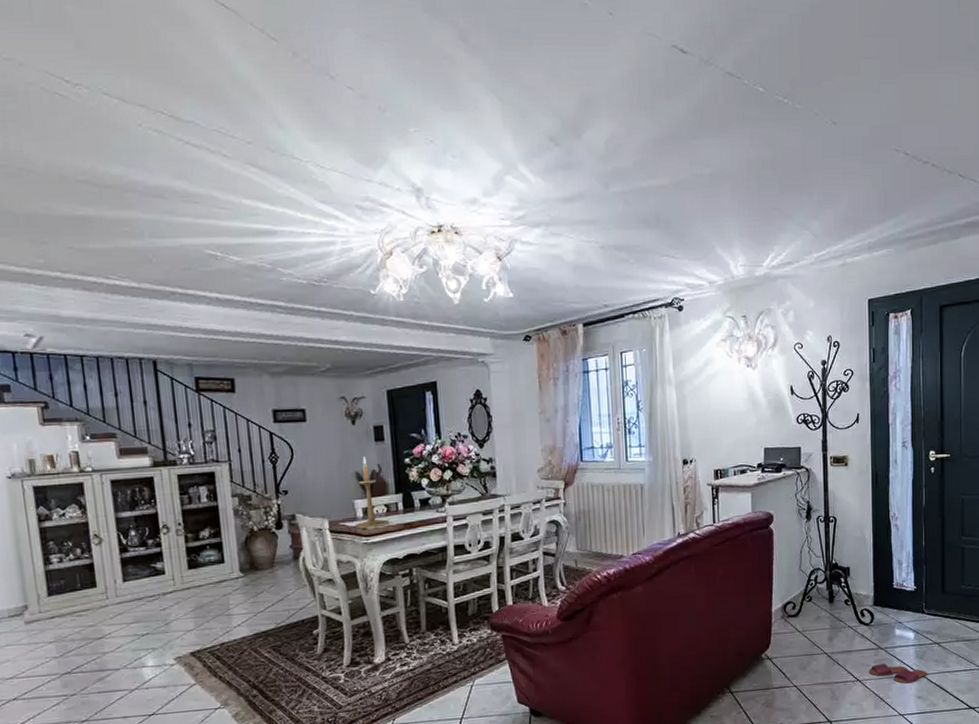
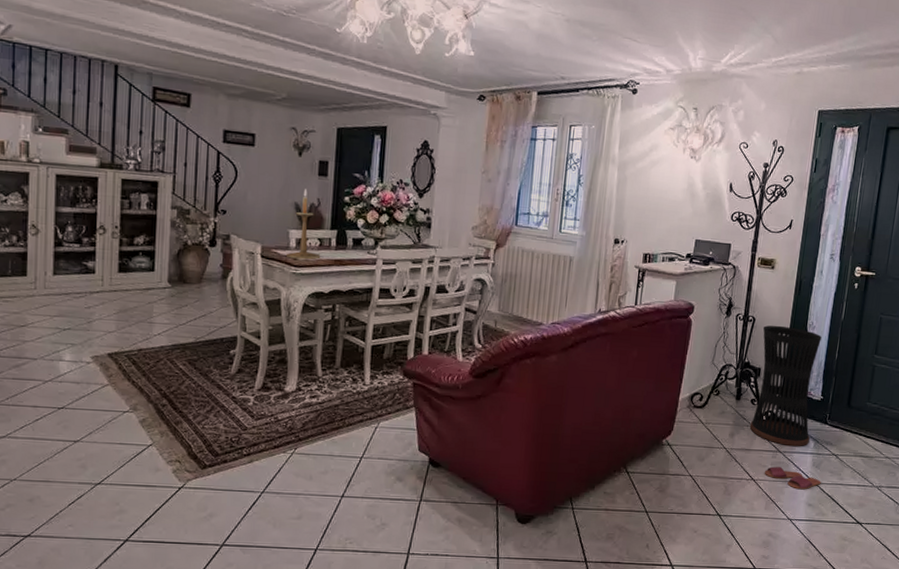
umbrella stand: none [845,521,909,641] -> present [749,325,822,447]

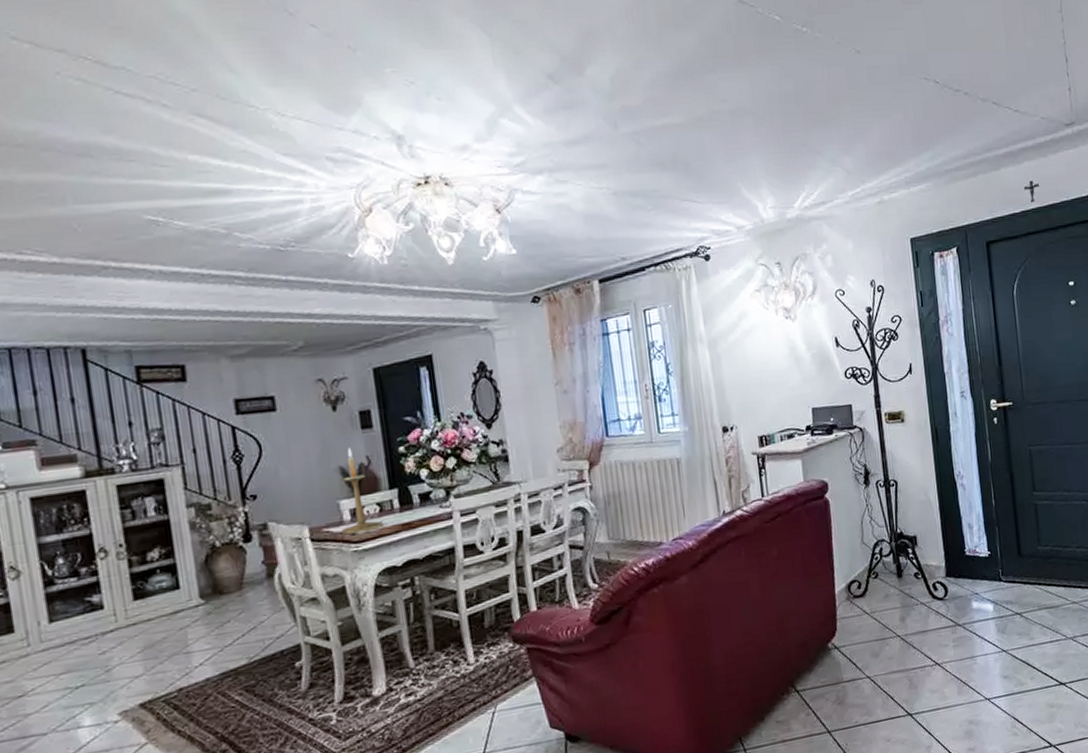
umbrella stand: present [749,325,822,447] -> none [907,481,988,617]
slippers: present [764,466,821,490] -> none [947,642,1011,663]

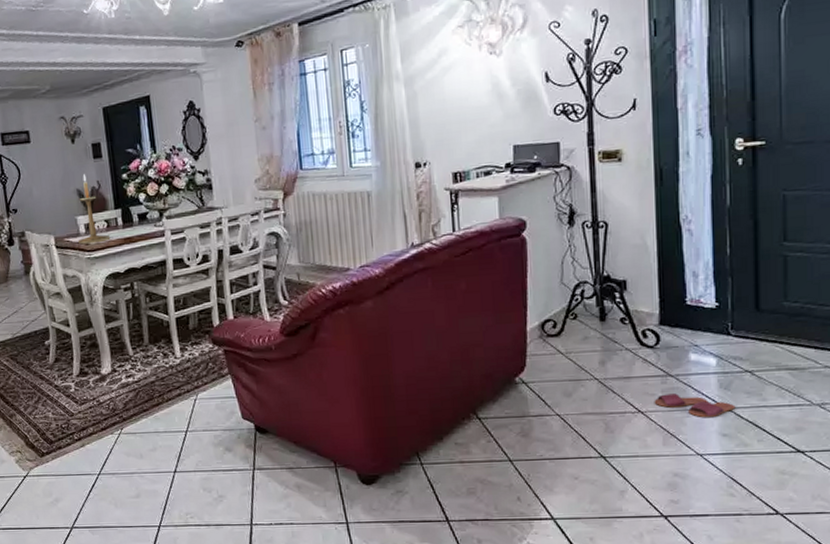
slippers: none [947,642,1011,663] -> present [654,393,736,418]

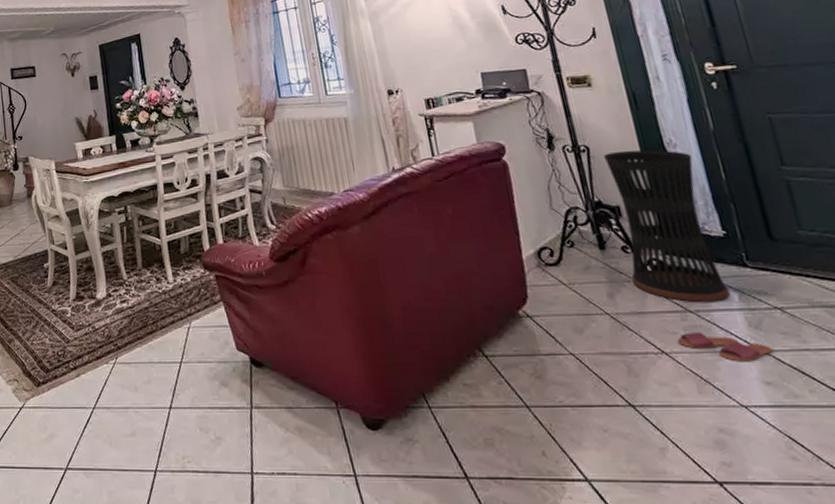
candlestick: present [77,174,111,245] -> none [76,104,106,169]
umbrella stand: none [619,226,709,368] -> present [603,150,730,303]

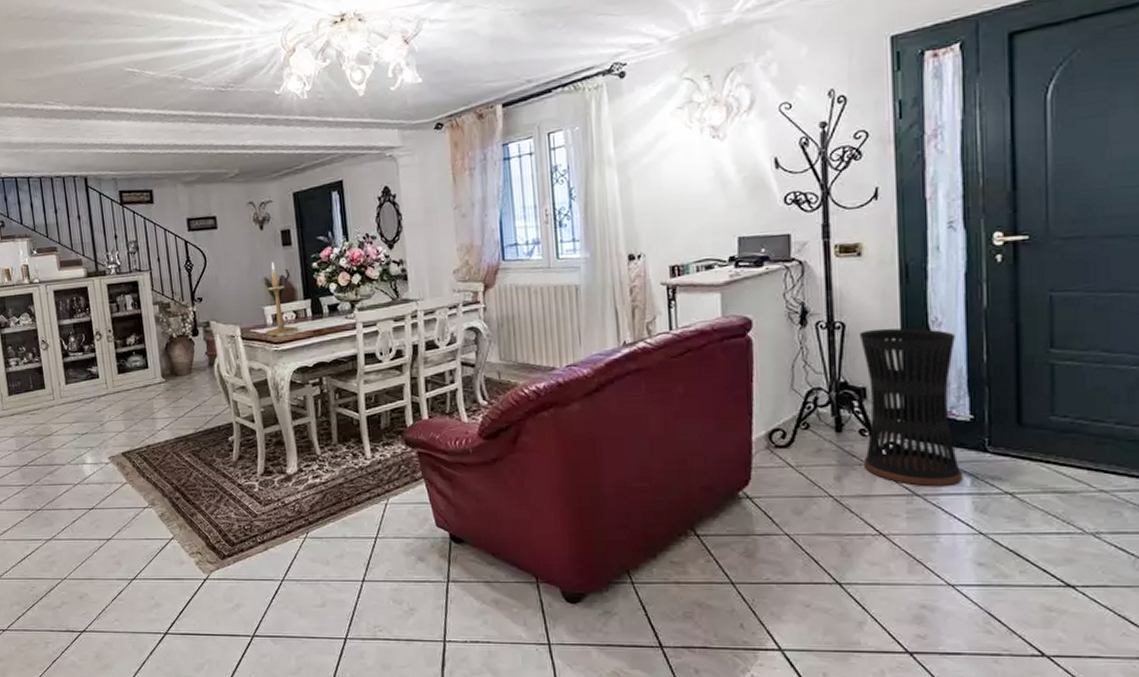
candlestick: none [76,104,106,169] -> present [264,262,299,336]
slippers: present [676,332,774,362] -> none [897,515,994,544]

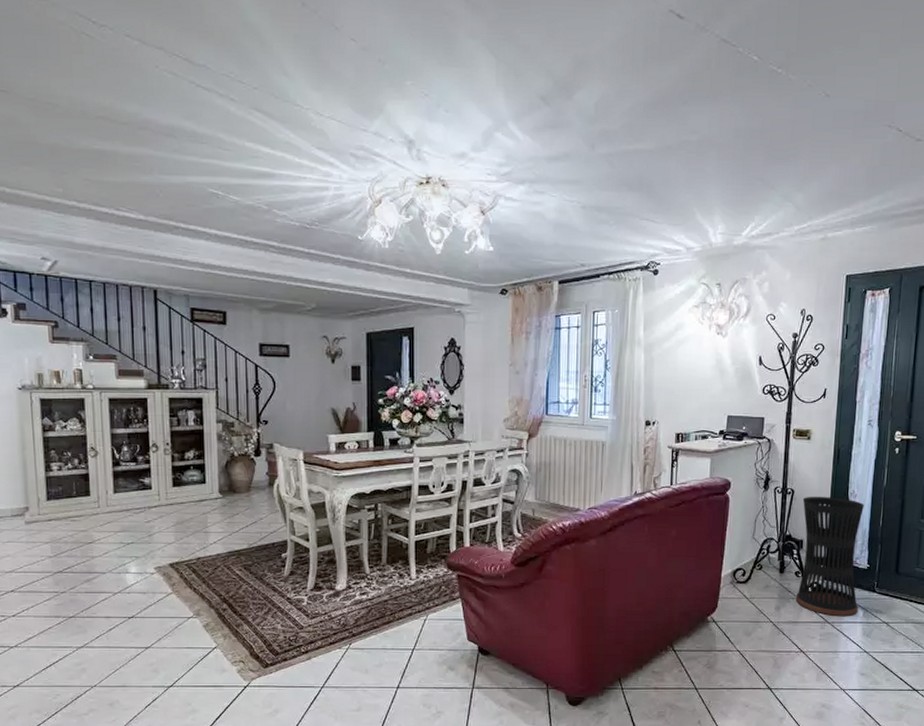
candlestick: present [264,262,299,336] -> none [326,394,360,463]

